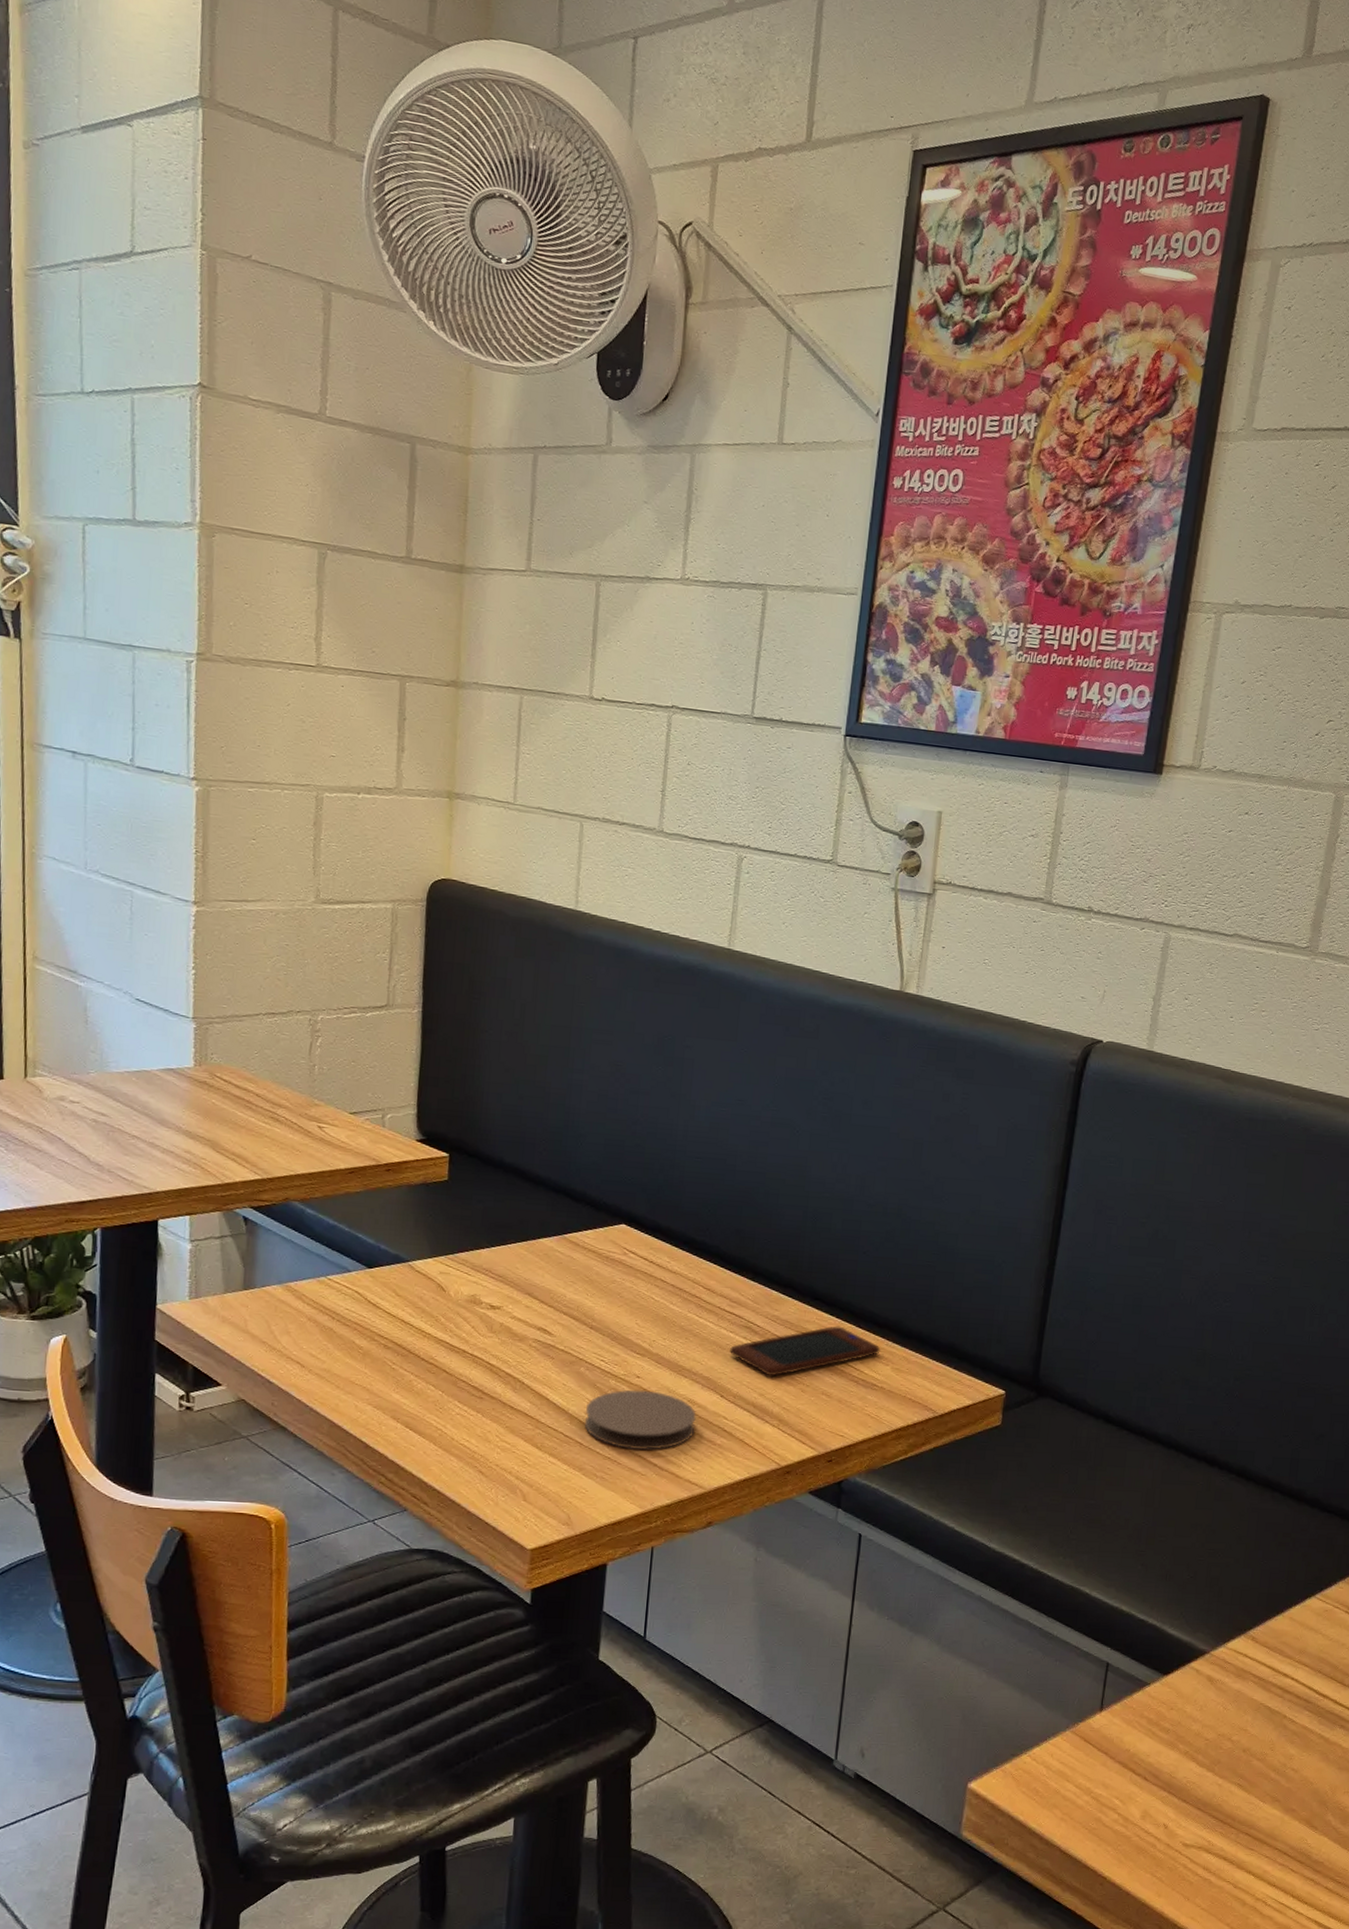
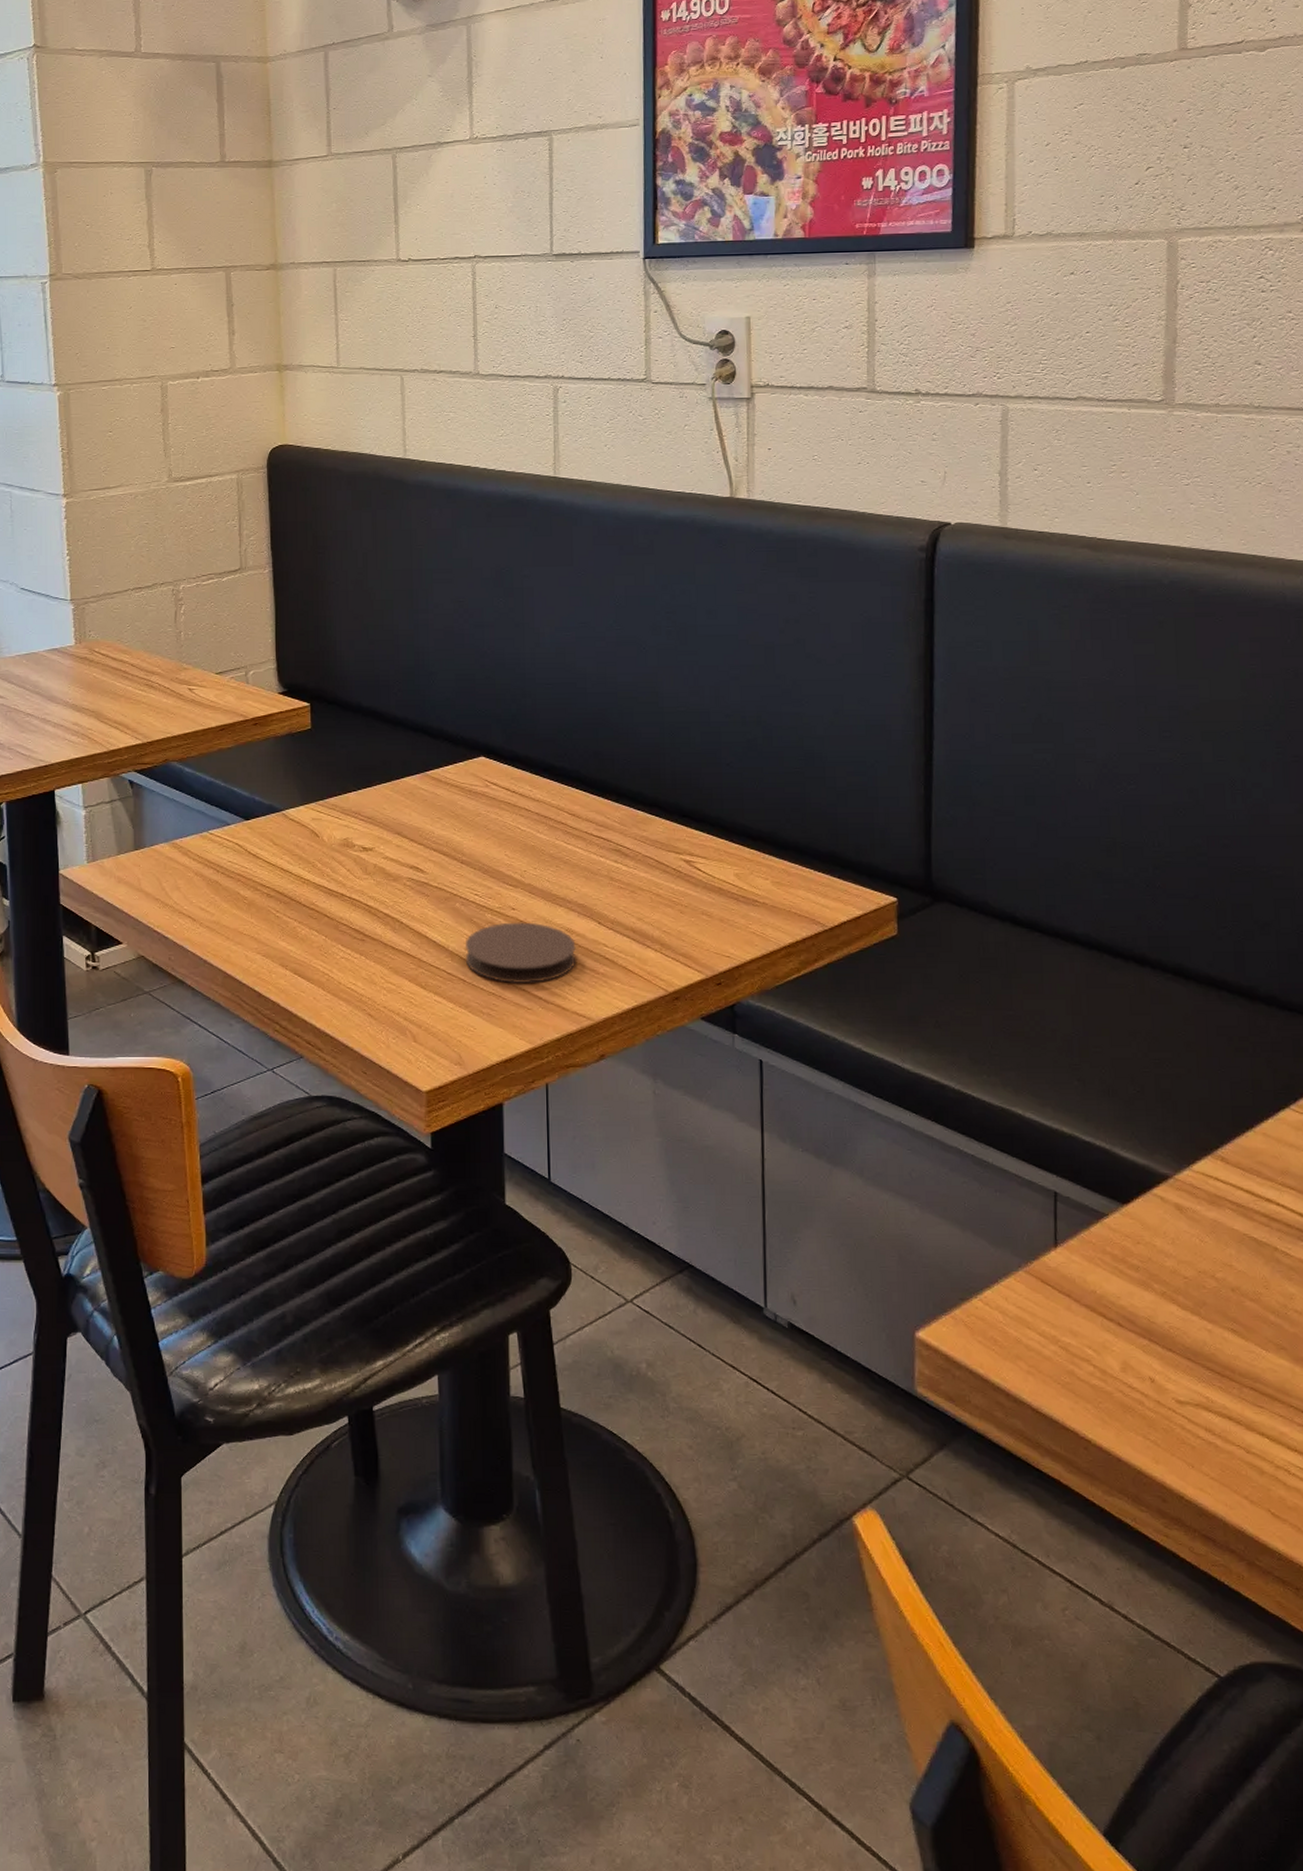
smartphone: present [730,1326,881,1377] -> none [602,842,758,899]

